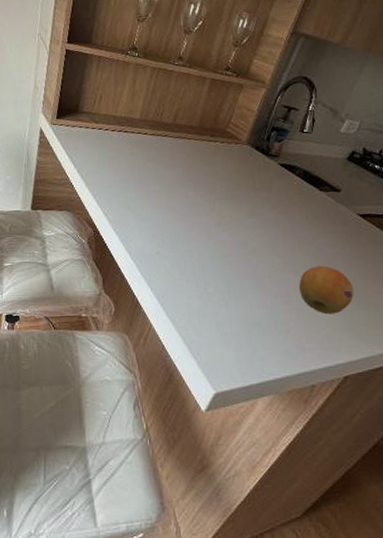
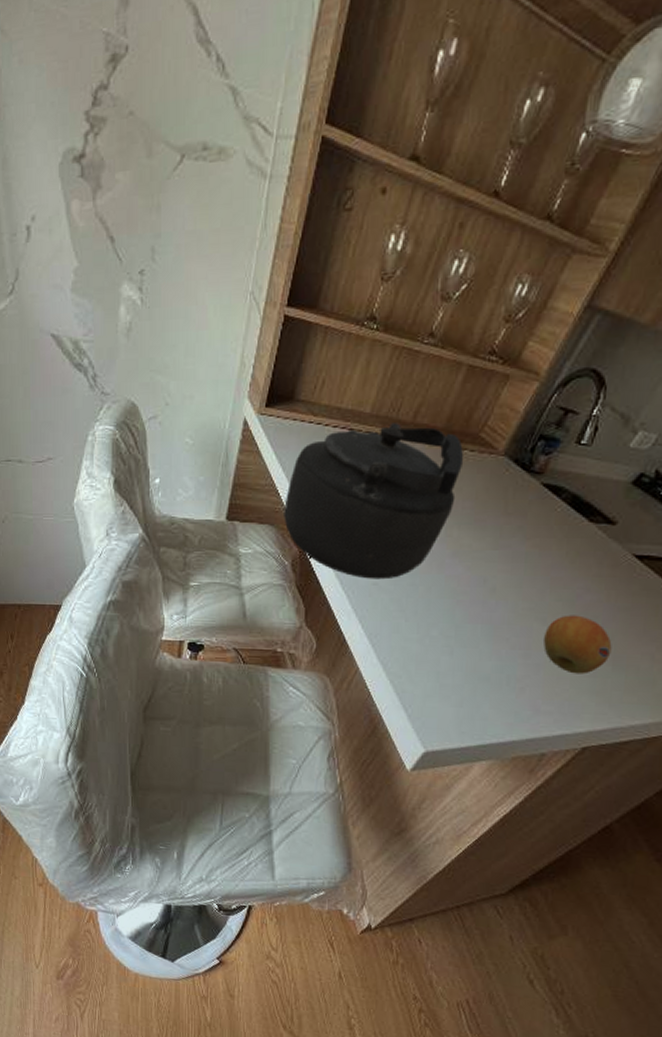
kettle: none [78,125,217,250] -> present [284,423,464,580]

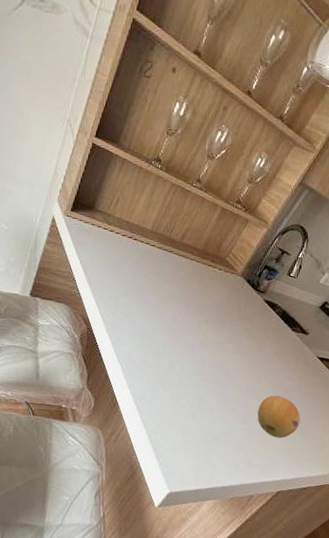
kettle: present [284,423,464,580] -> none [77,239,214,357]

